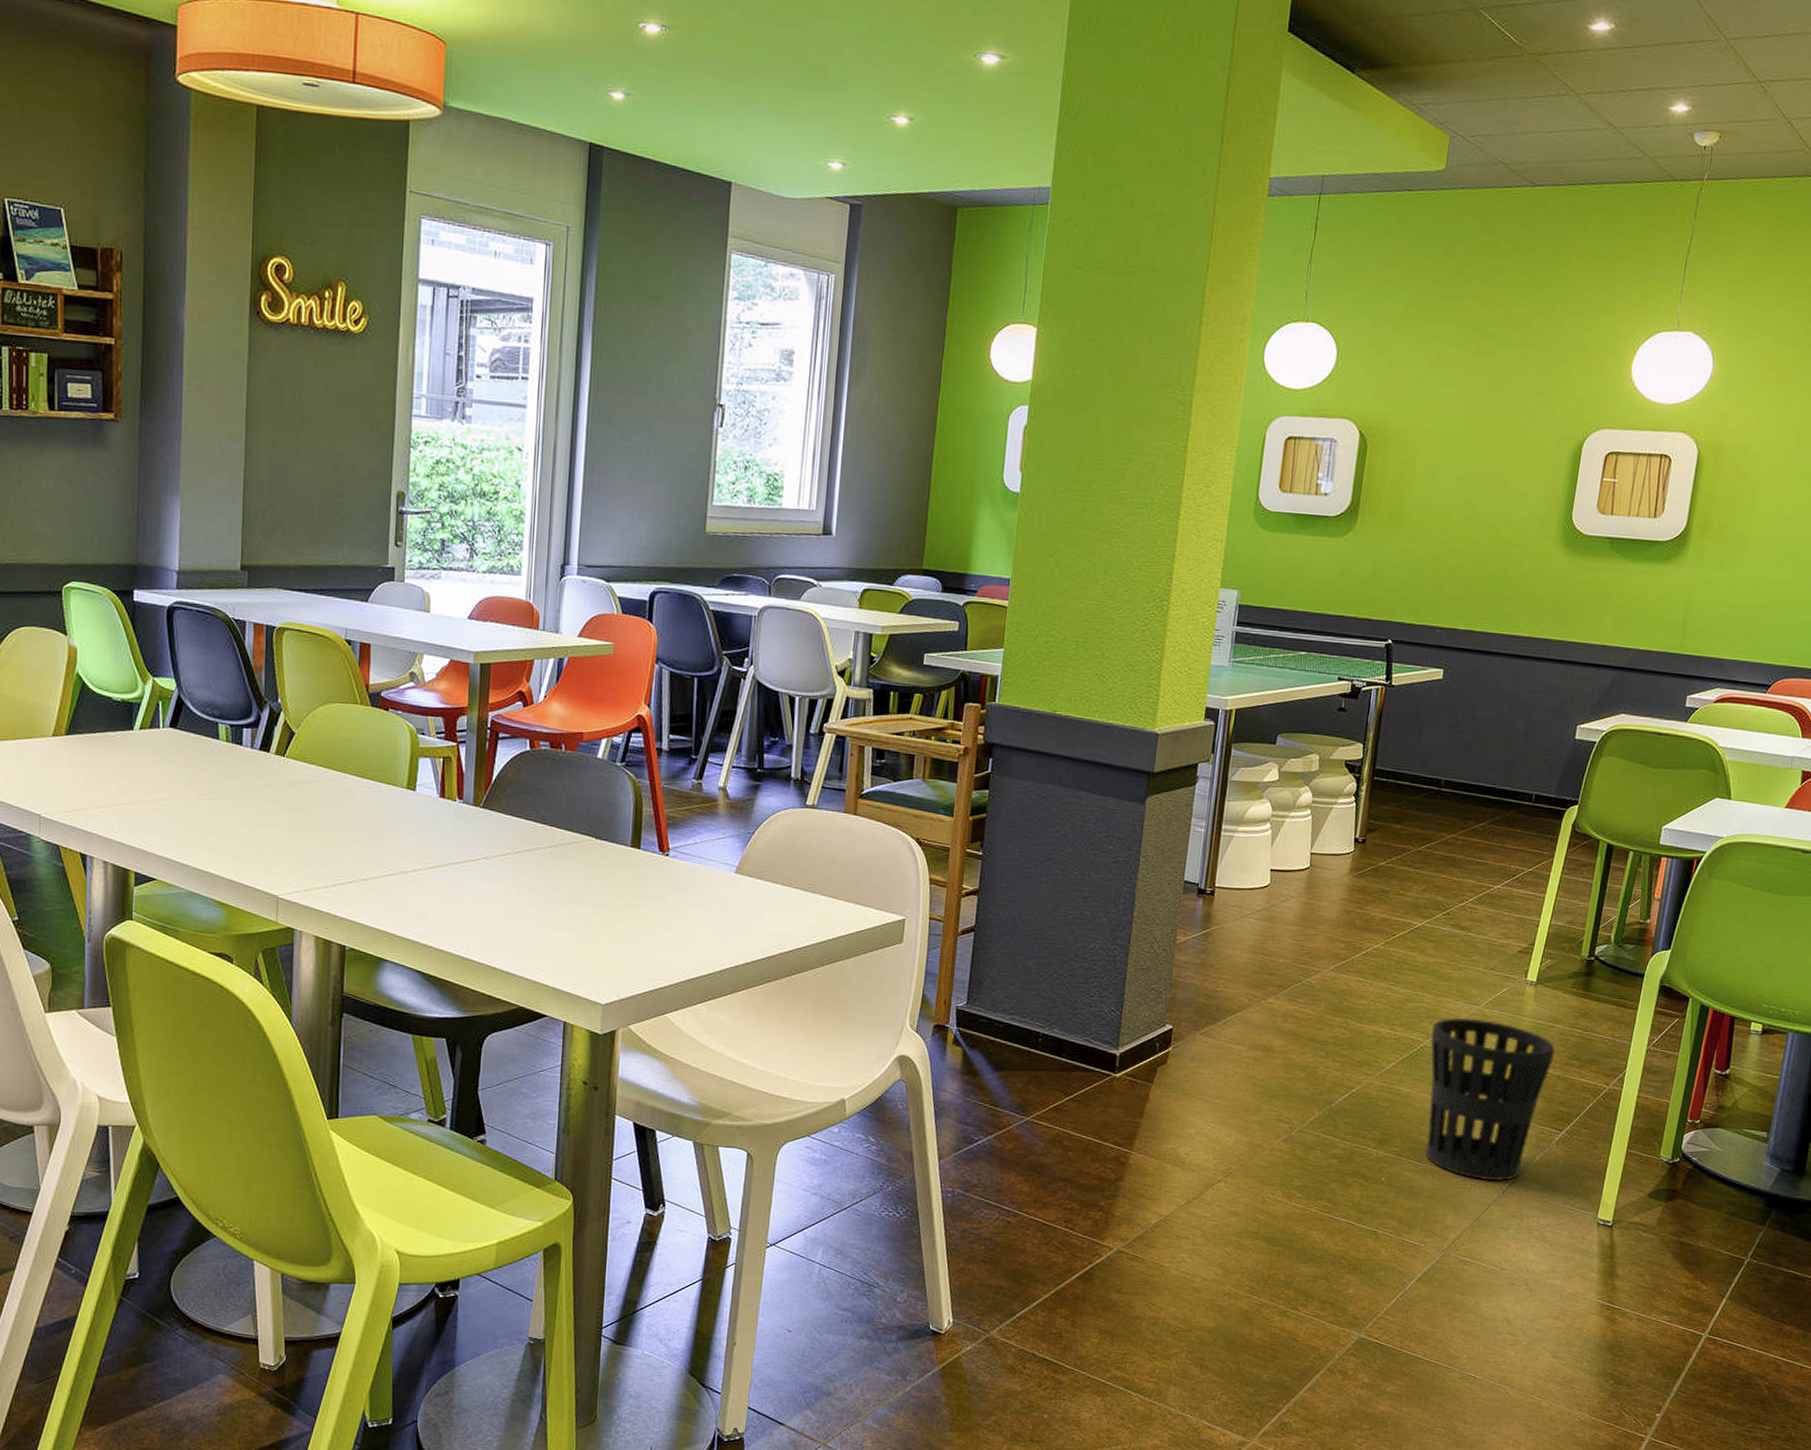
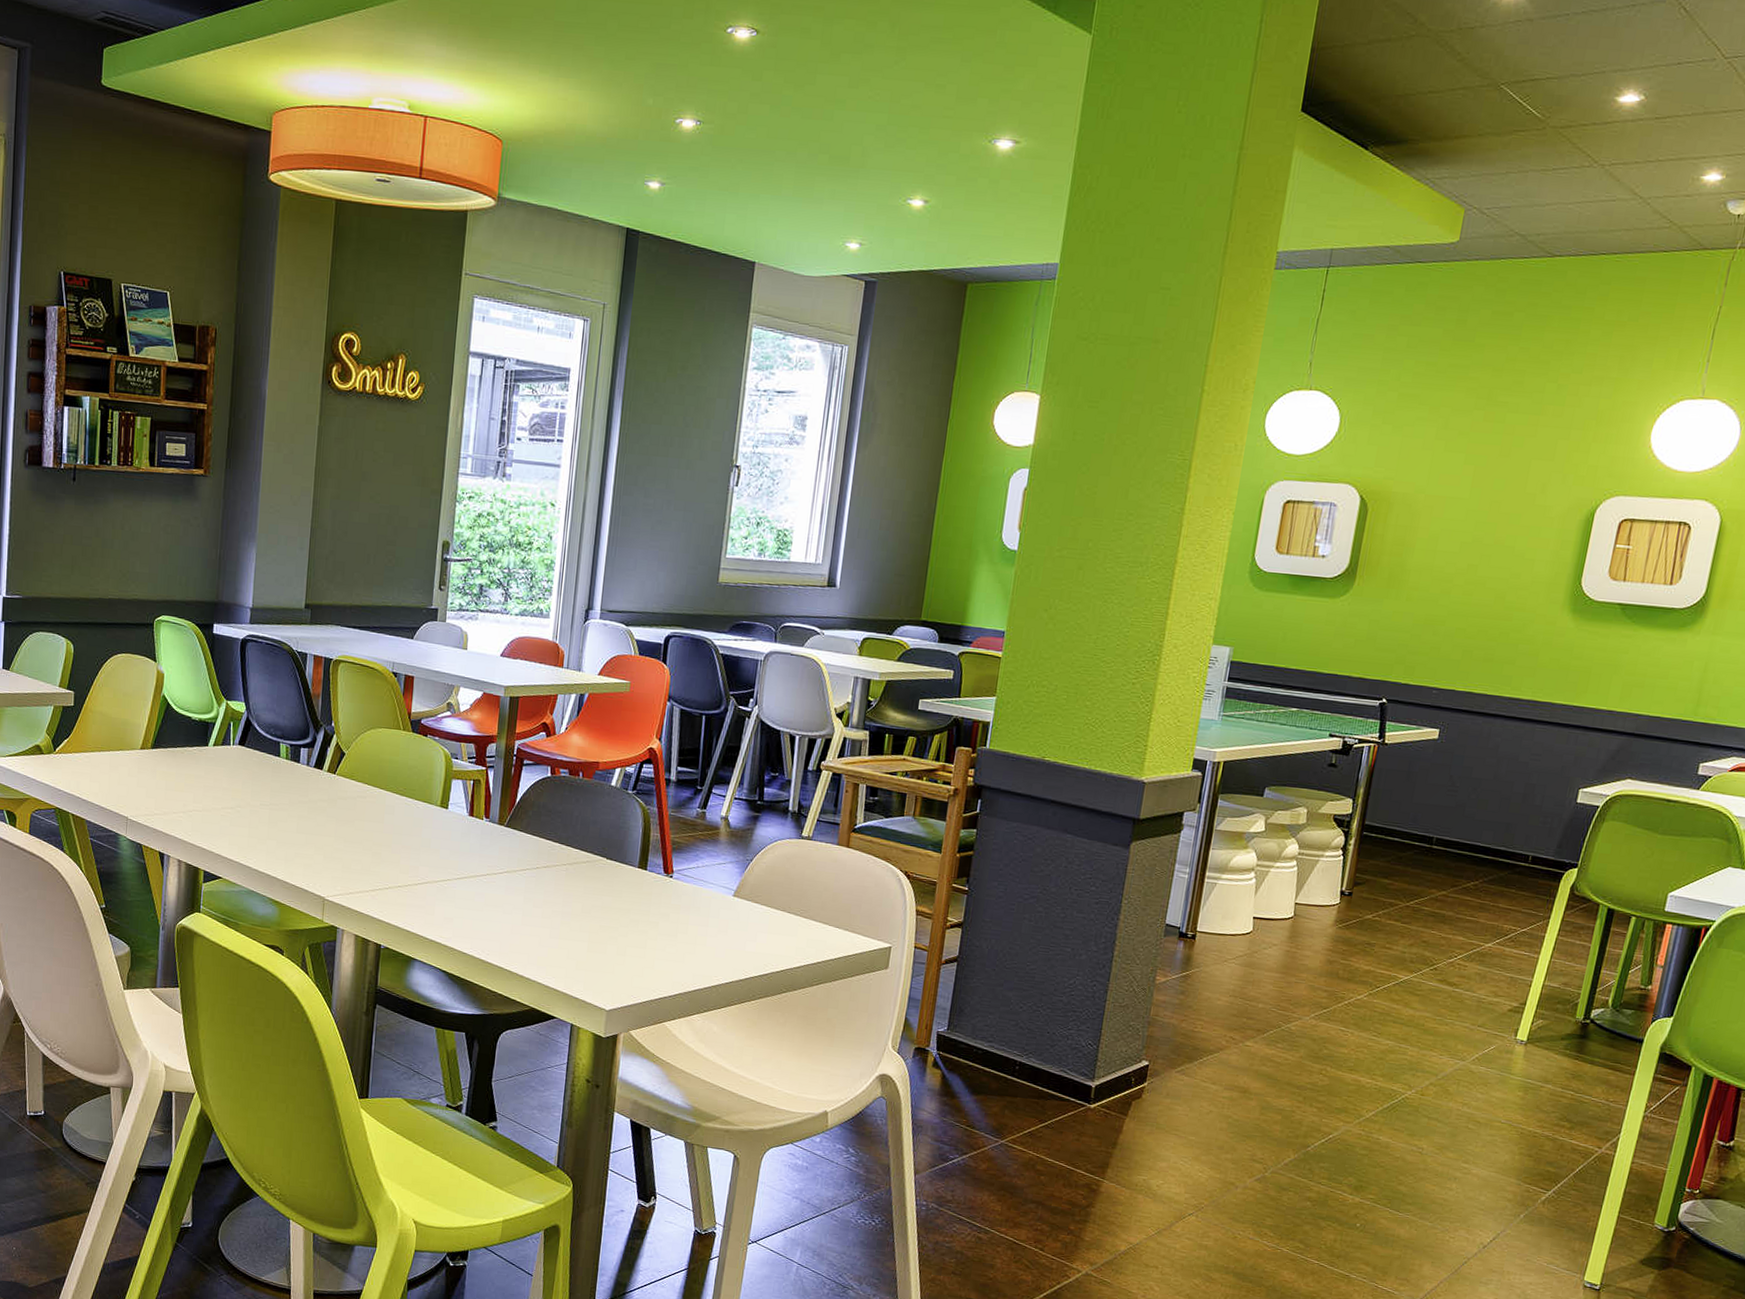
wastebasket: present [1426,1017,1555,1181] -> none [1403,1071,1544,1237]

